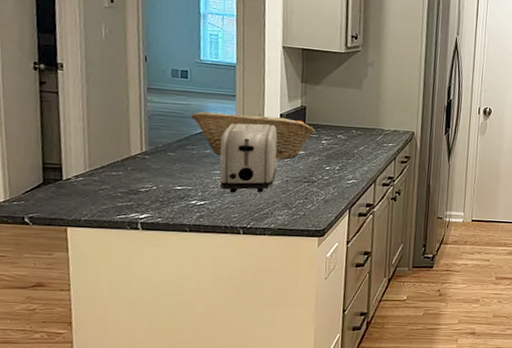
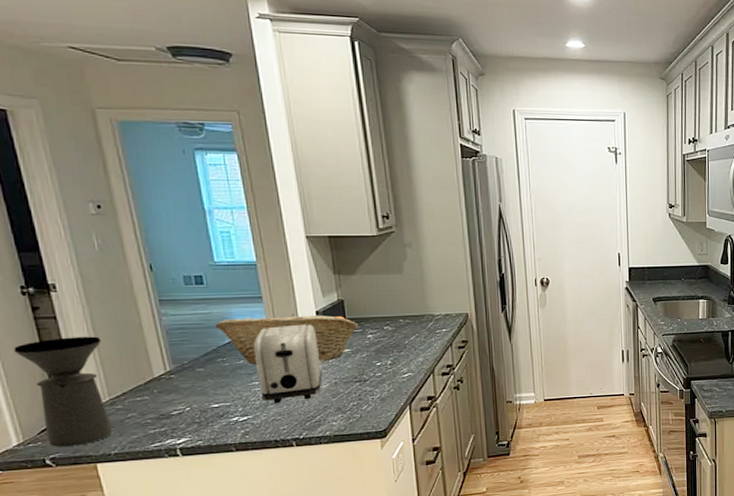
coffee maker: none [17,111,92,209] -> present [14,336,113,447]

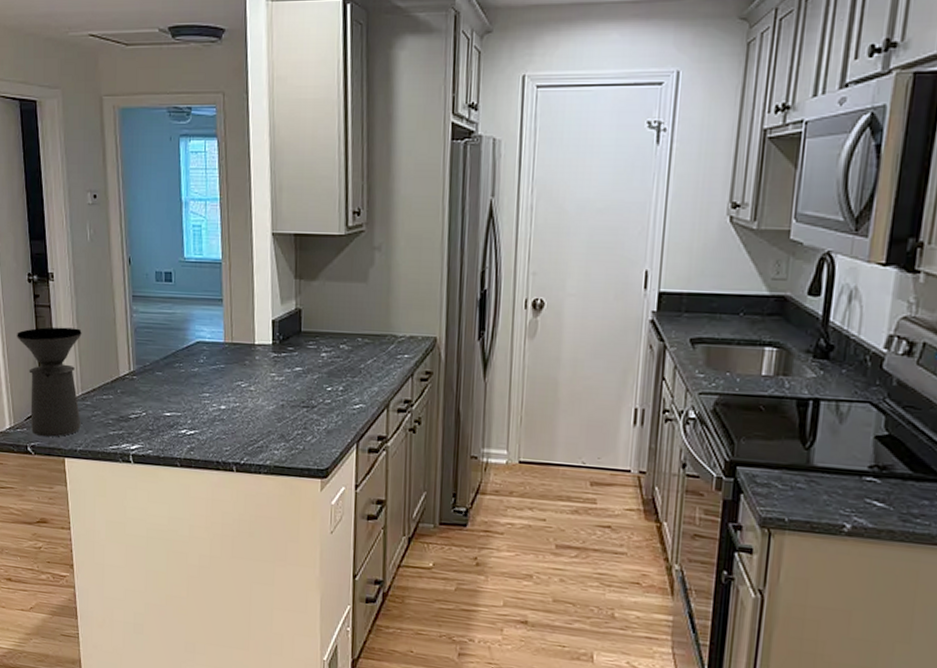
fruit basket: present [214,314,359,365] -> none [177,321,314,380]
toaster: present [253,324,322,403] -> none [208,333,271,420]

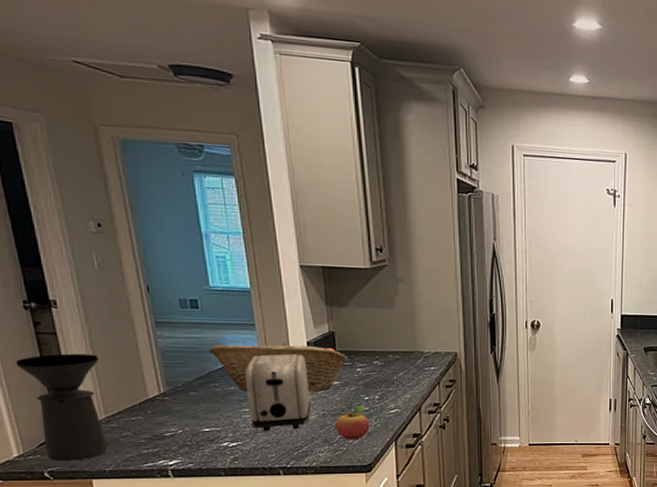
fruit basket: none [177,321,314,380] -> present [208,343,349,393]
toaster: none [208,333,271,420] -> present [245,354,311,431]
fruit: none [293,397,331,438] -> present [335,405,370,440]

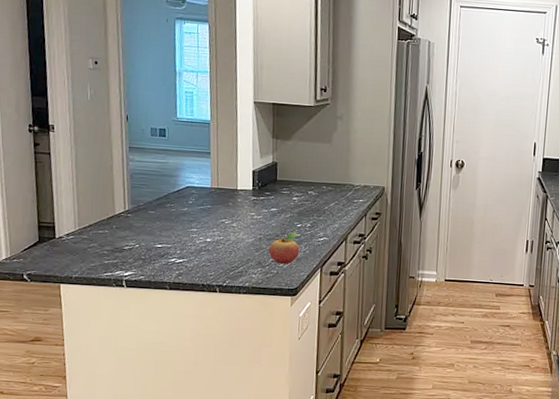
coffee maker: present [16,353,108,461] -> none [16,171,80,266]
fruit basket: present [208,343,349,393] -> none [169,169,287,218]
toaster: present [245,354,311,431] -> none [196,180,251,251]

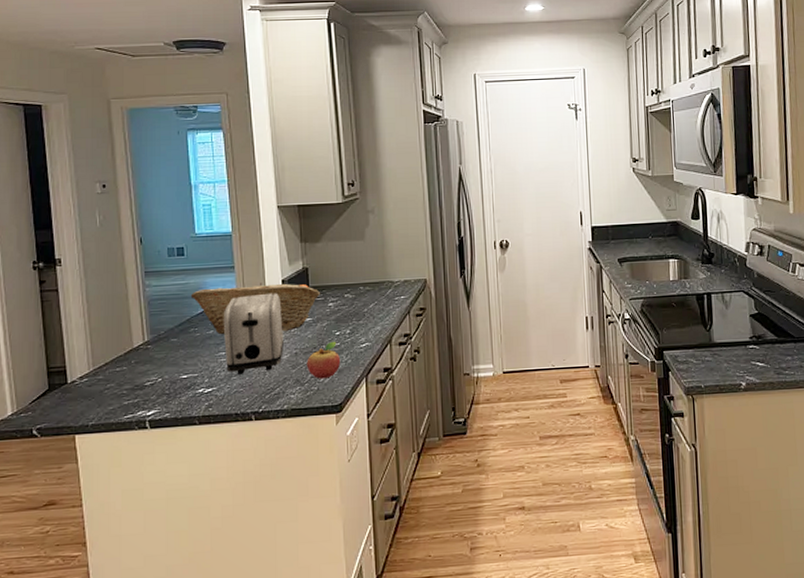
fruit basket: none [169,169,287,218] -> present [190,283,321,335]
toaster: none [196,180,251,251] -> present [223,293,284,374]

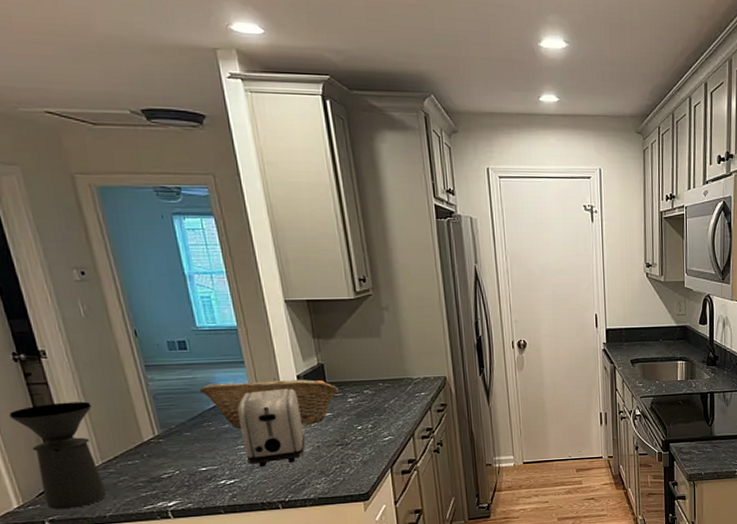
coffee maker: none [20,307,93,417] -> present [9,401,107,509]
fruit: present [306,341,341,379] -> none [330,435,365,470]

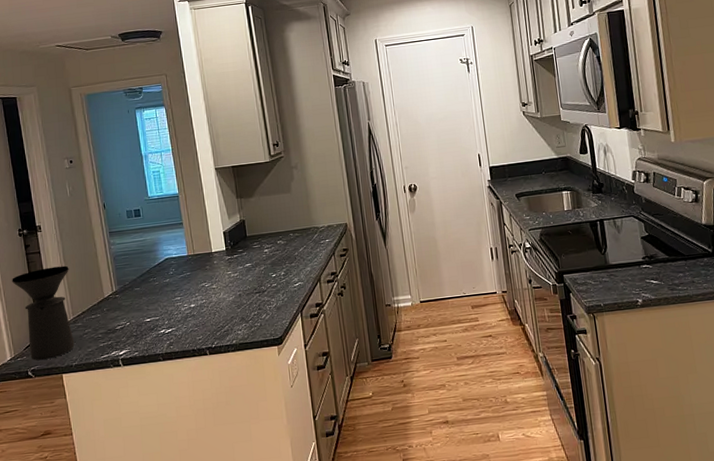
fruit basket: present [199,378,339,429] -> none [148,234,257,283]
toaster: present [237,388,305,467] -> none [176,243,229,316]

